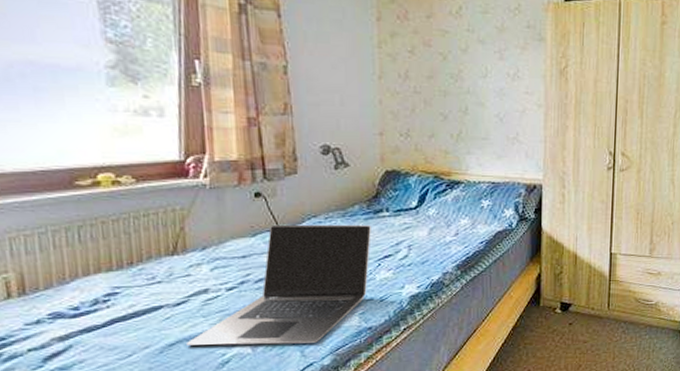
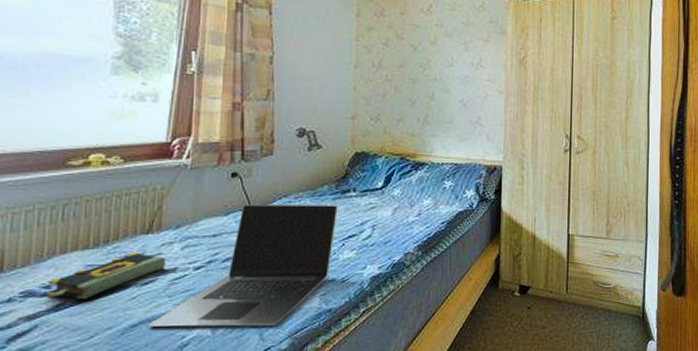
book: none [74,274,197,321] -> present [47,252,166,300]

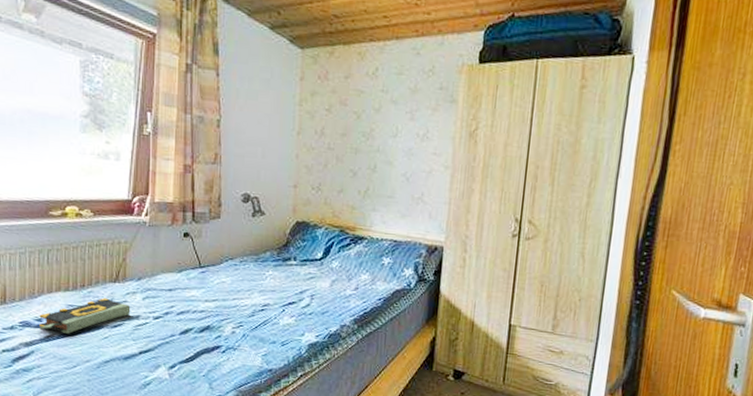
laptop: present [149,204,338,327] -> none [118,263,279,377]

